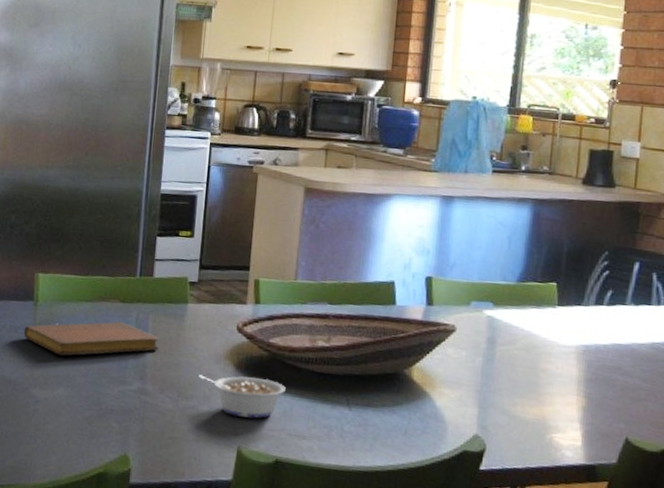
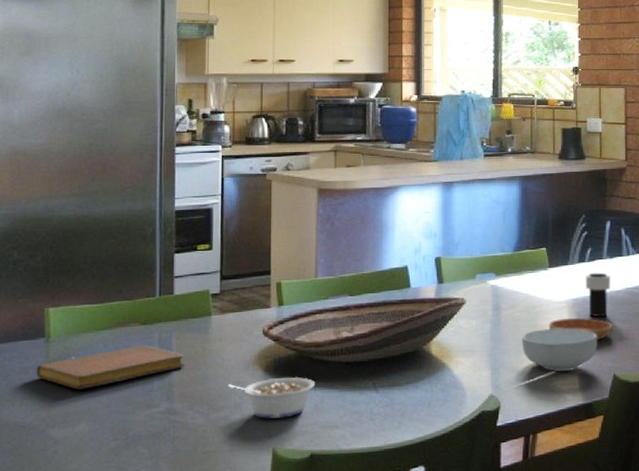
cereal bowl: none [517,372,610,425] -> present [522,328,597,371]
saucer: none [550,365,630,397] -> present [548,317,613,340]
cup: none [600,318,633,371] -> present [585,272,611,318]

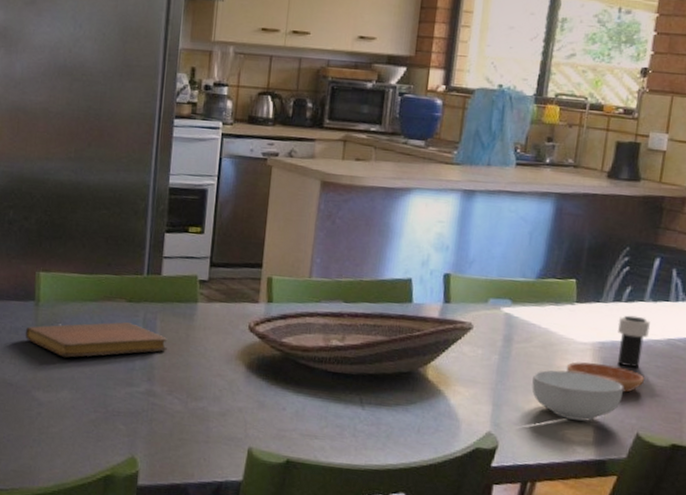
legume: present [228,376,315,419] -> none [209,375,298,419]

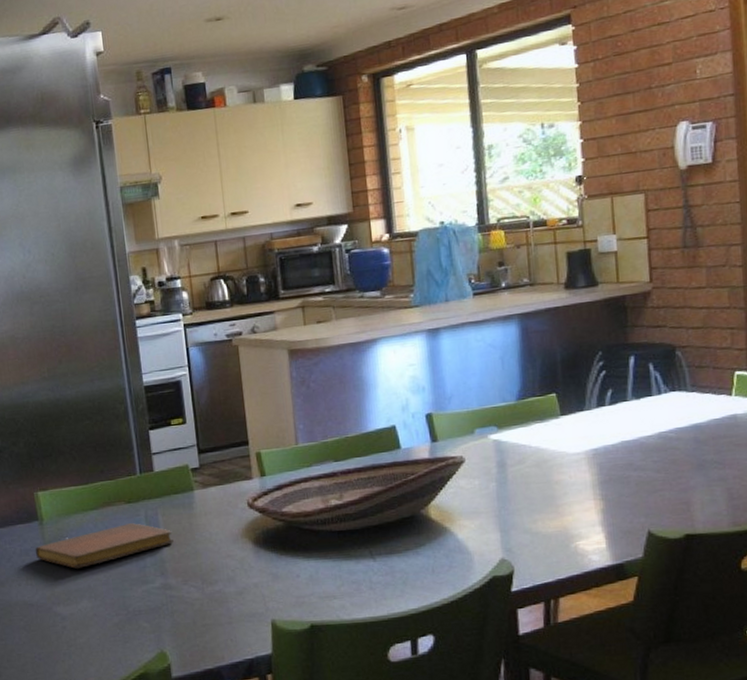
cereal bowl: present [532,370,623,421] -> none [534,482,626,531]
saucer: present [566,362,644,393] -> none [564,469,644,494]
cup: present [617,315,650,367] -> none [606,416,639,469]

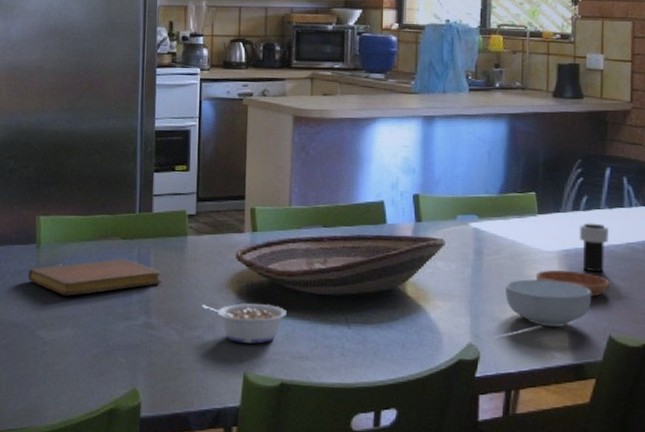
legume: none [219,548,308,591] -> present [202,303,286,344]
cereal bowl: none [534,482,626,531] -> present [506,279,591,327]
saucer: none [564,469,644,494] -> present [535,269,609,297]
cup: none [606,416,639,469] -> present [579,223,609,272]

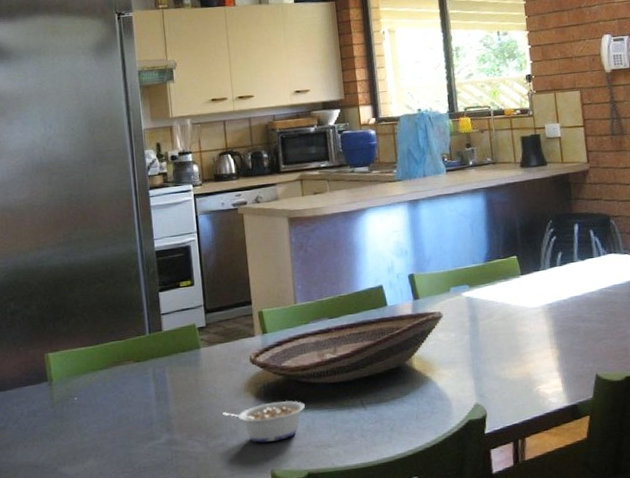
notebook: present [28,259,162,296] -> none [43,381,180,428]
cereal bowl: present [506,279,591,327] -> none [501,332,577,376]
saucer: present [535,269,609,297] -> none [526,321,591,342]
cup: present [579,223,609,272] -> none [558,275,585,320]

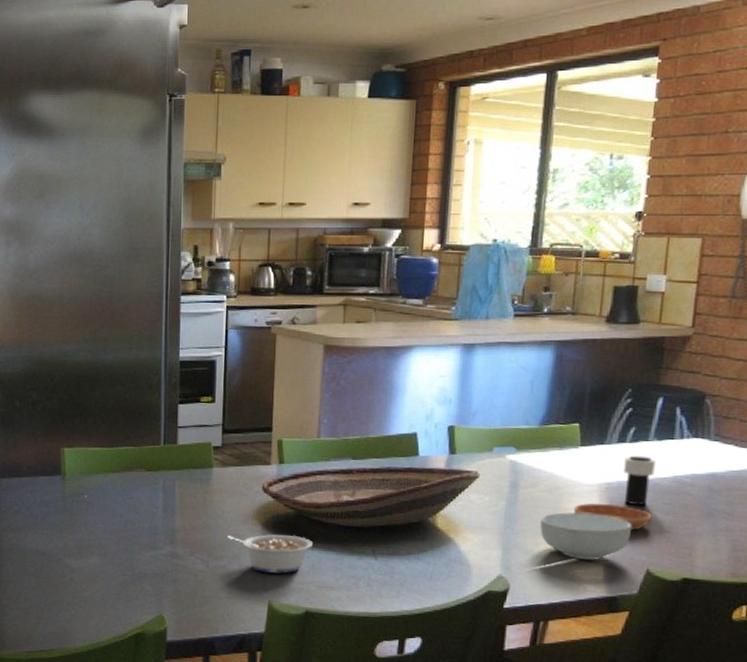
cereal bowl: none [501,332,577,376] -> present [540,512,631,560]
saucer: none [526,321,591,342] -> present [573,503,652,531]
cup: none [558,275,585,320] -> present [623,455,656,506]

